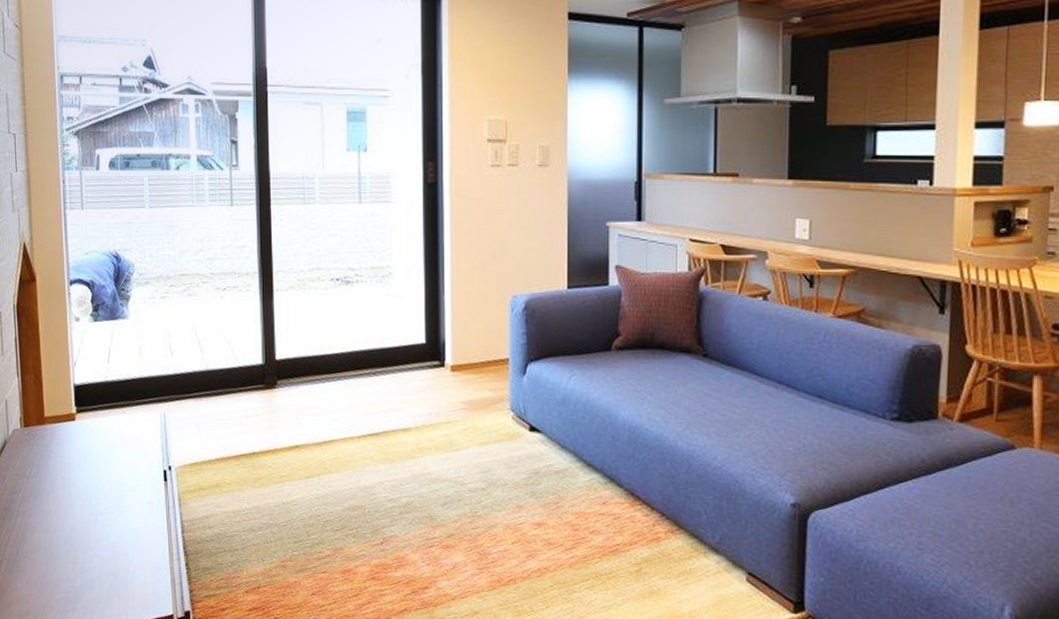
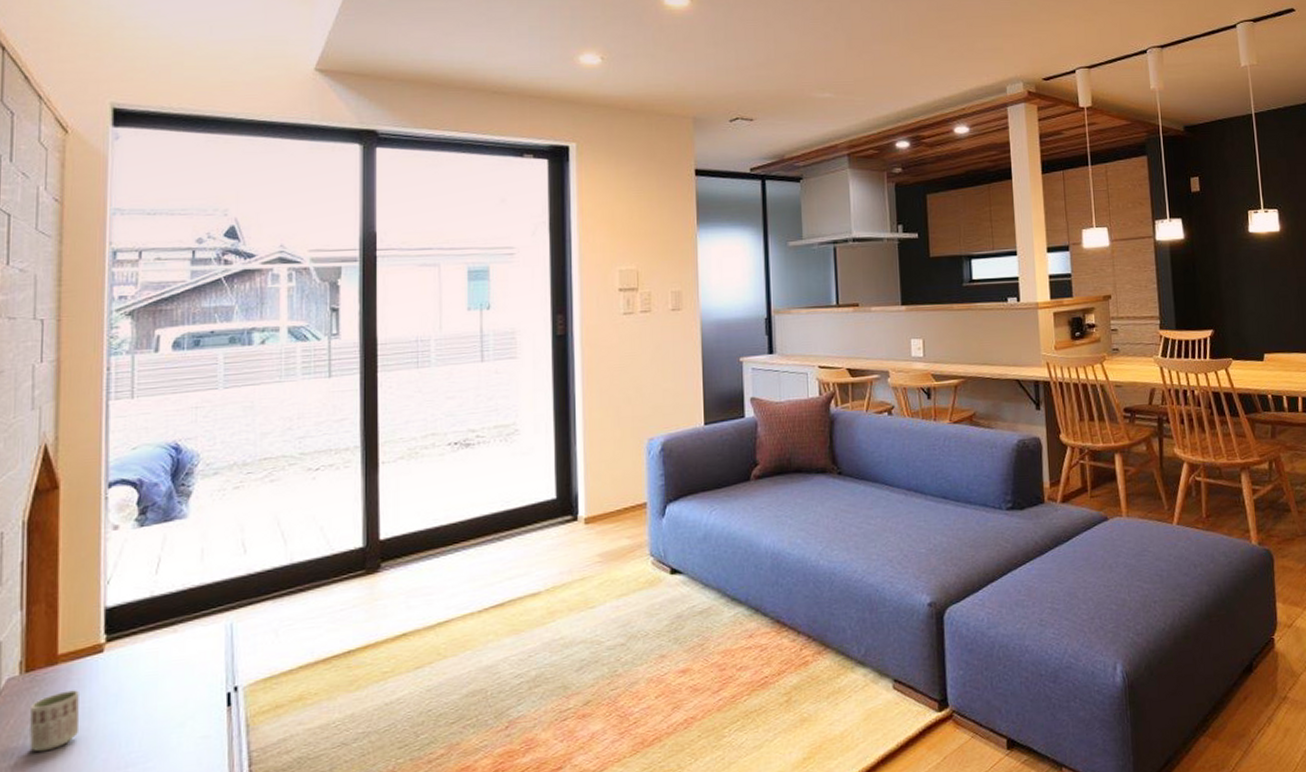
cup: none [30,446,63,491] -> present [30,690,80,752]

